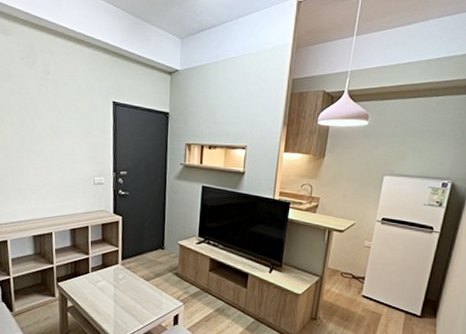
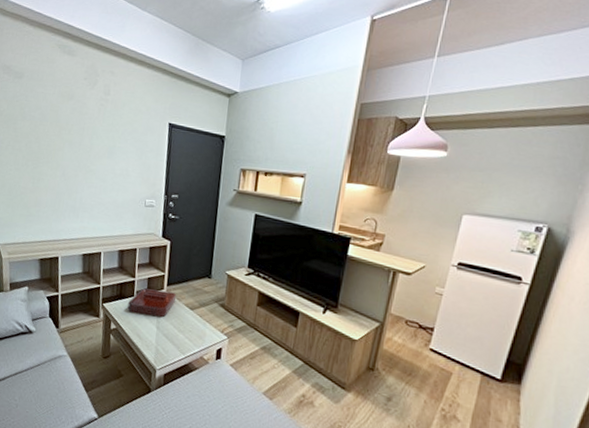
decorative tray: none [83,264,132,291] -> present [127,288,176,318]

